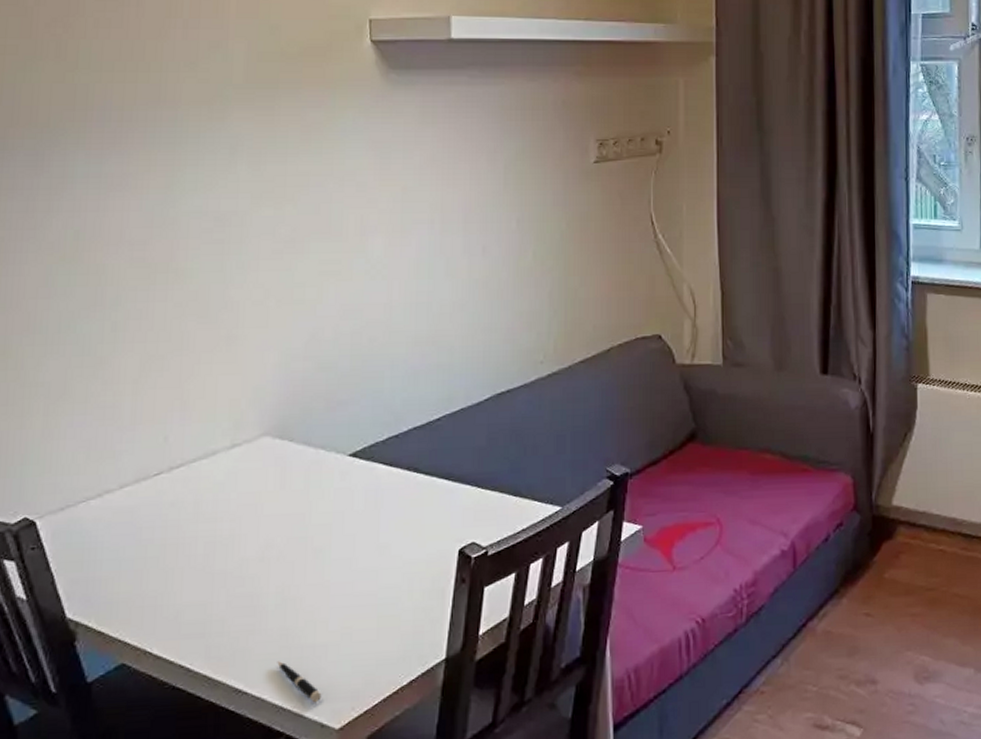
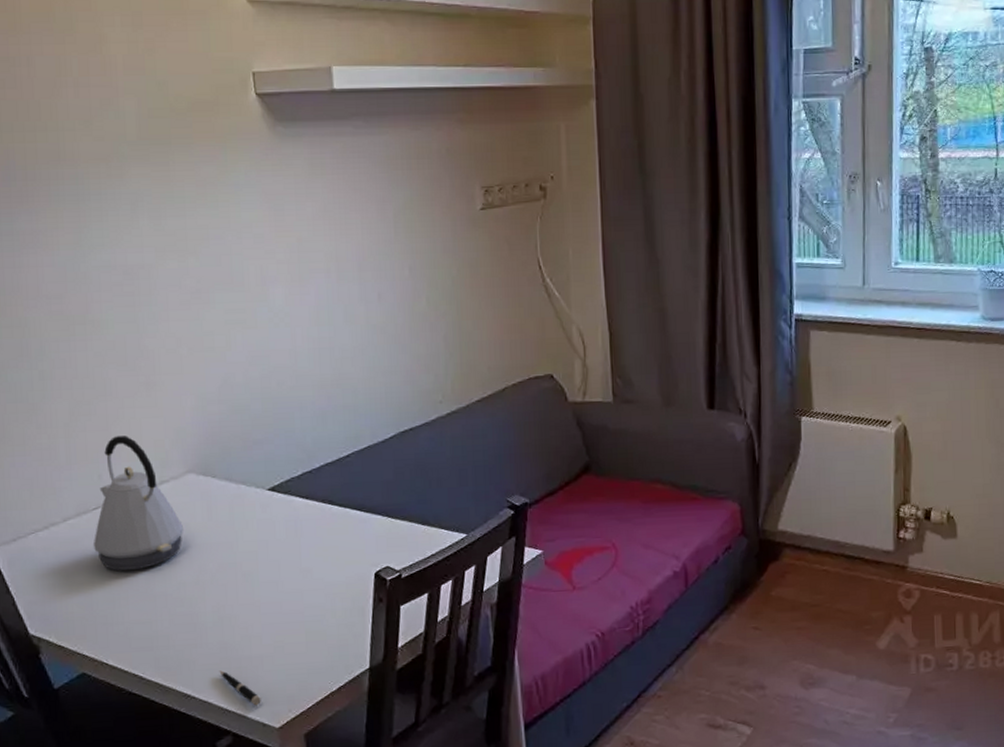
kettle: none [151,394,253,545] -> present [94,436,184,570]

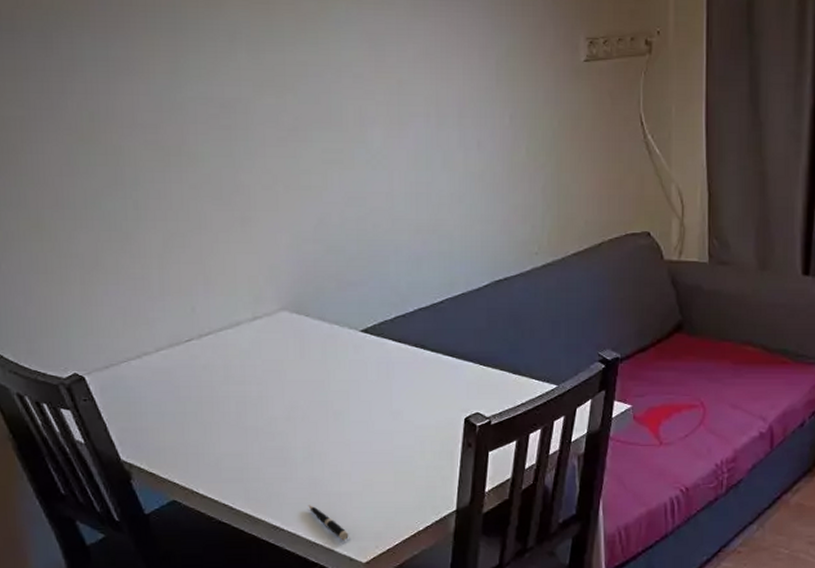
kettle: present [94,436,184,570] -> none [186,270,277,402]

